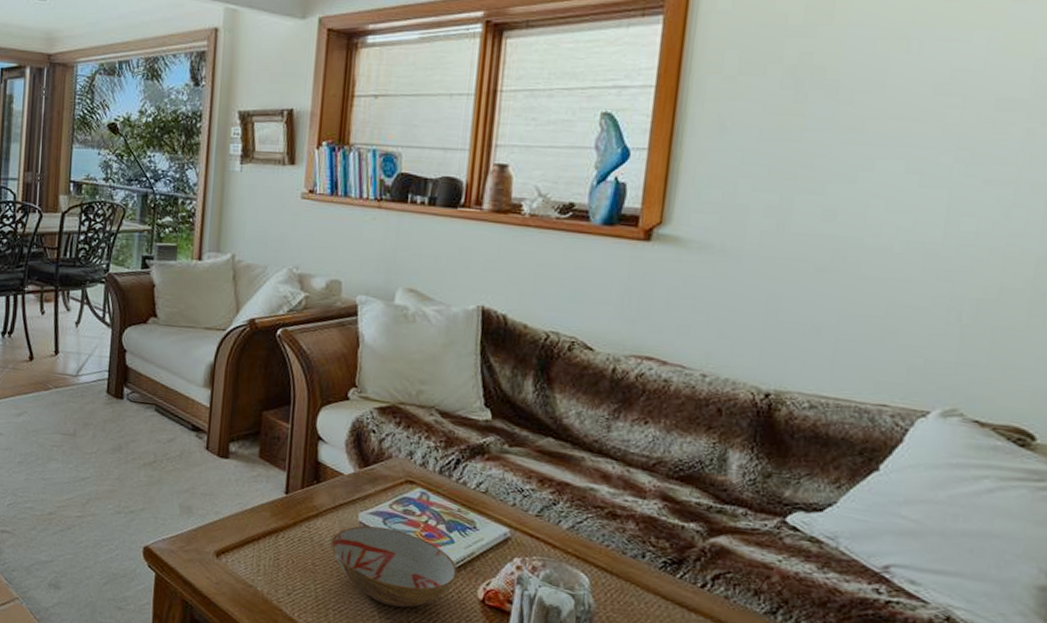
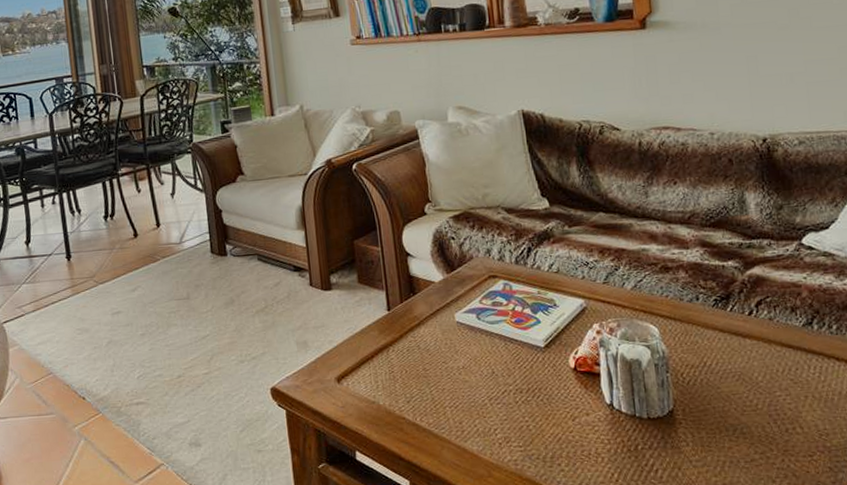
bowl: present [331,525,458,608] -> none [435,322,549,392]

